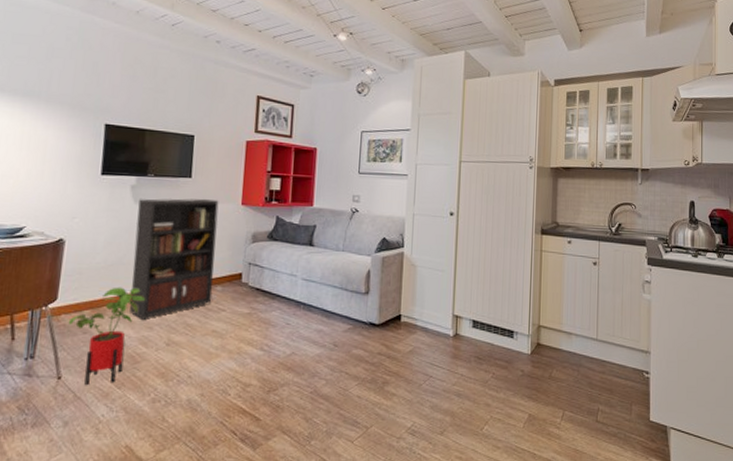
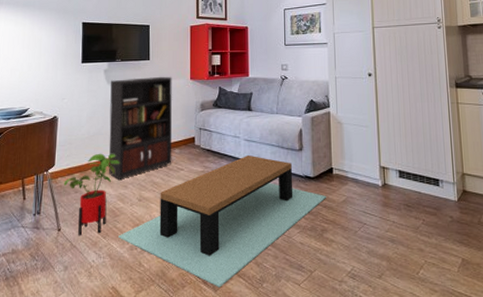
coffee table: none [137,296,392,446] -> present [118,154,327,288]

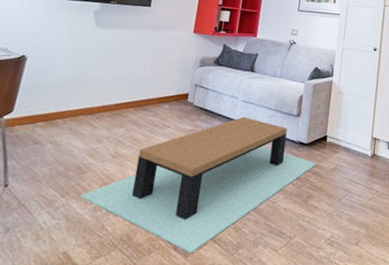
house plant: present [63,153,121,236] -> none [21,101,98,194]
bookcase: present [109,76,172,179] -> none [81,23,174,133]

